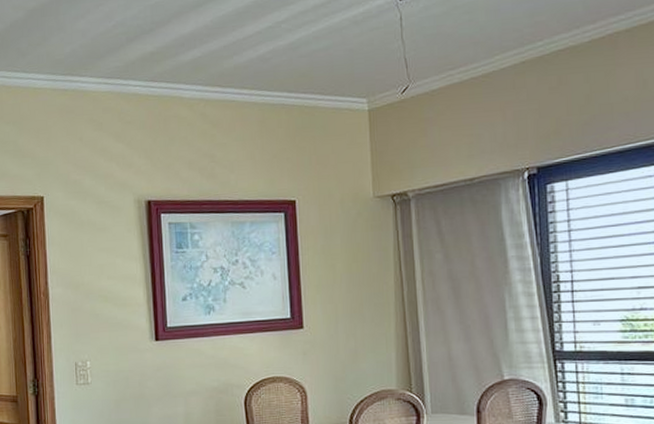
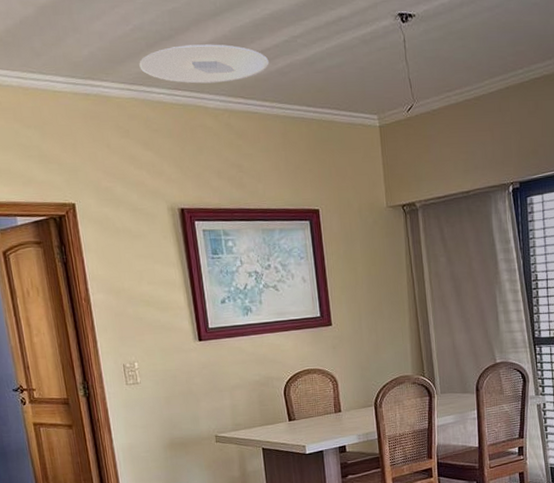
ceiling light: none [118,34,250,75] -> present [139,44,269,84]

